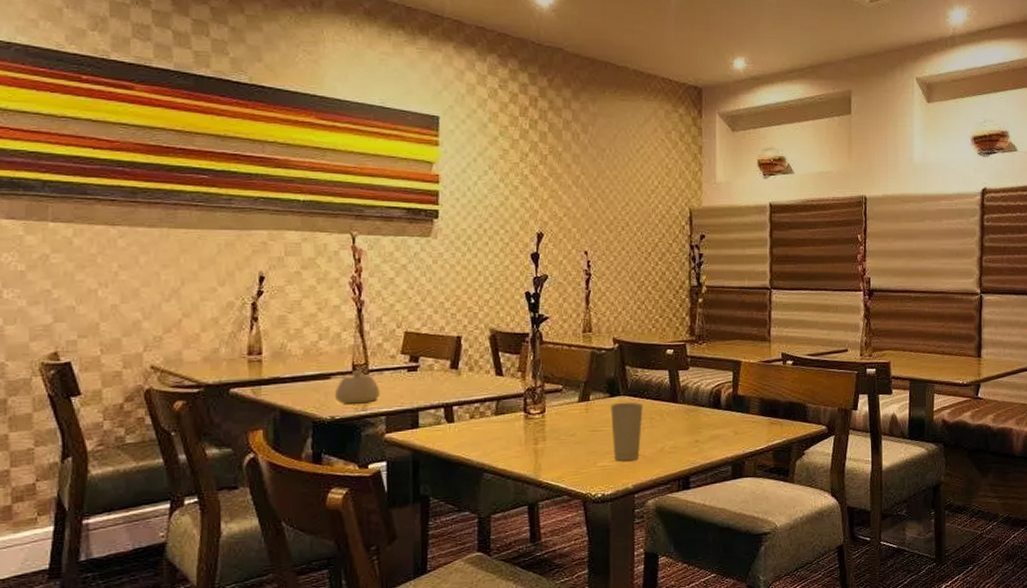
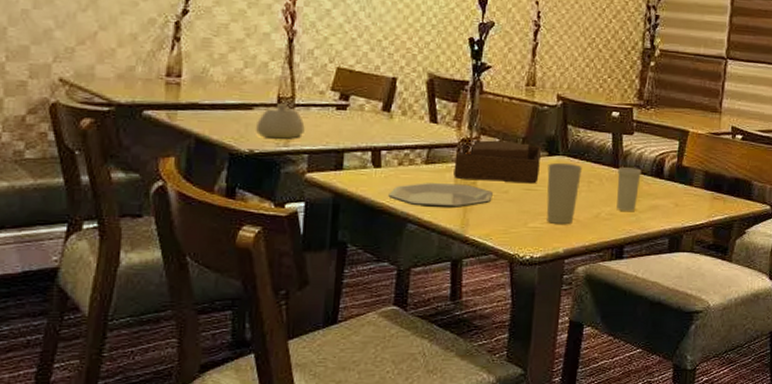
plate: none [463,431,561,457] -> present [388,183,493,209]
napkin holder: none [522,386,604,426] -> present [454,140,542,184]
cup: none [677,401,700,443] -> present [616,167,642,211]

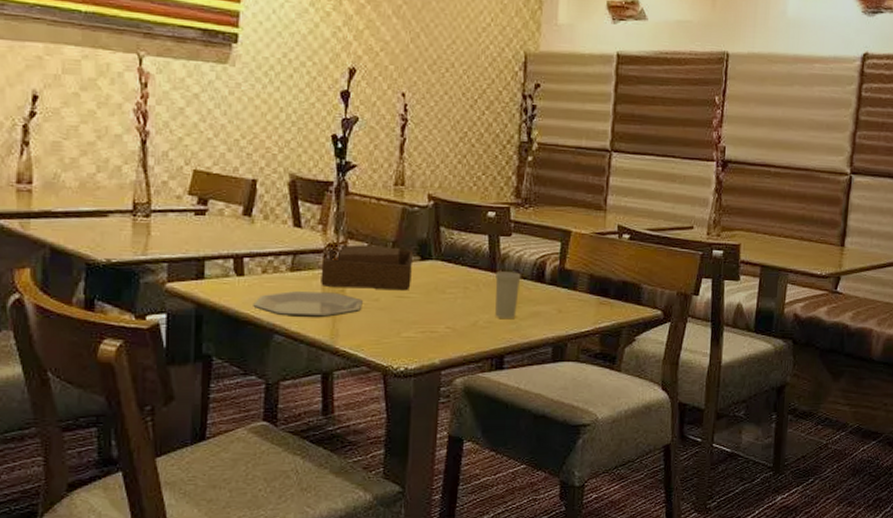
sugar bowl: present [255,104,305,140] -> none [111,210,163,249]
cup: present [546,162,582,224] -> none [420,267,457,333]

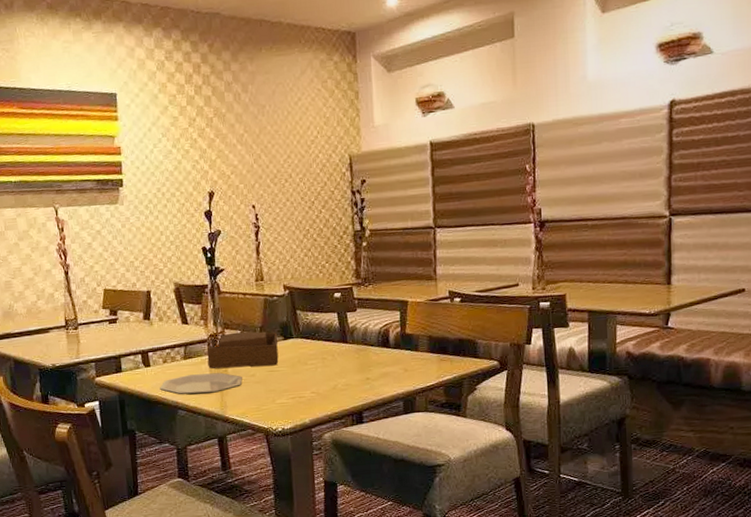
cup: present [495,272,521,318] -> none [347,341,369,381]

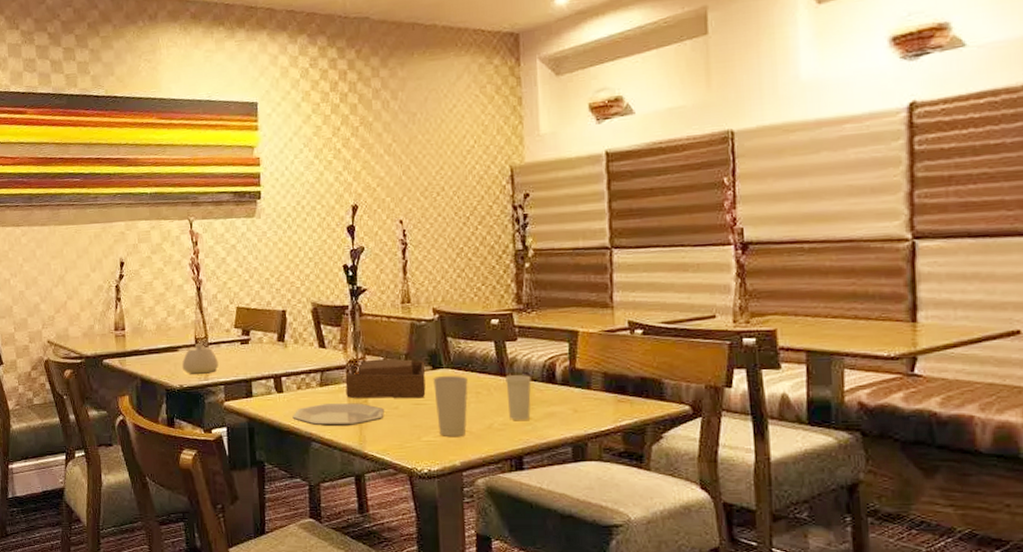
sugar bowl: none [53,325,89,355] -> present [181,344,219,375]
cup: none [285,344,315,398] -> present [433,375,468,436]
cup: none [347,341,369,381] -> present [505,375,531,420]

